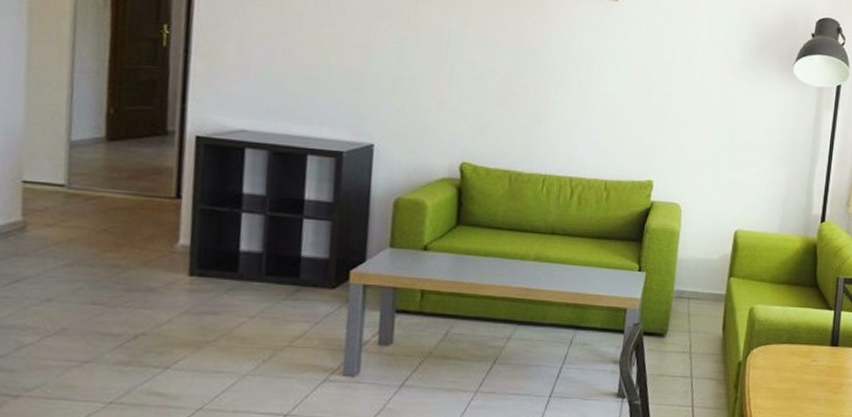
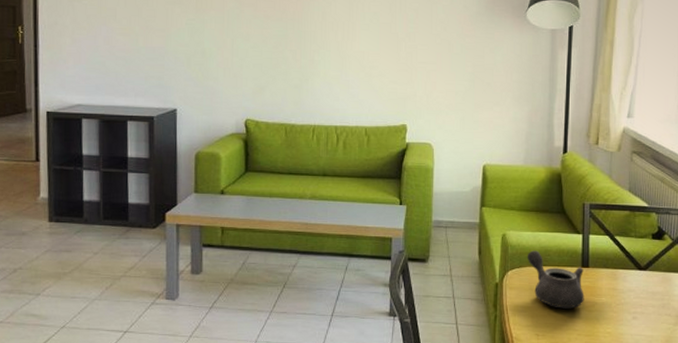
teapot: none [774,326,833,390] -> present [527,250,584,309]

